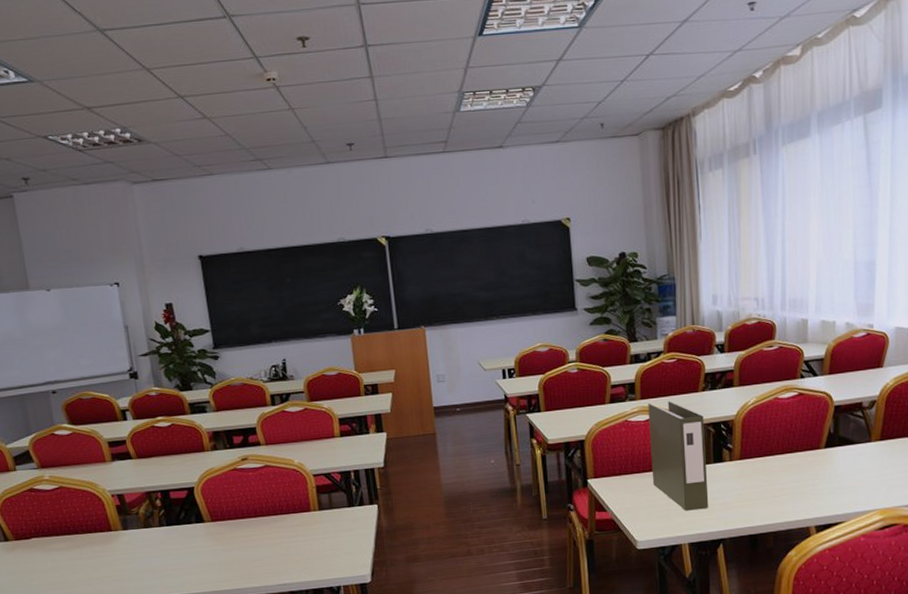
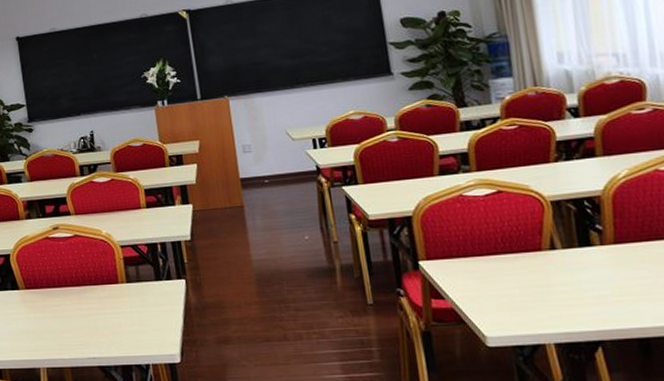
binder: present [648,401,709,511] -> none [486,173,578,304]

